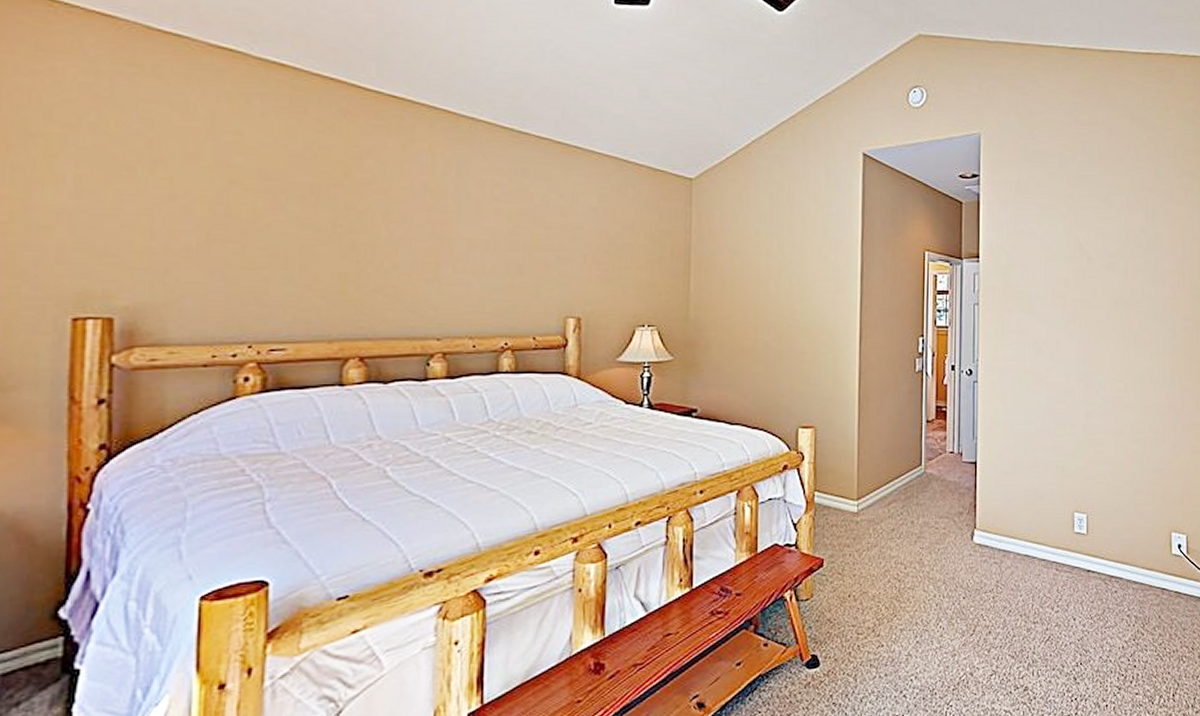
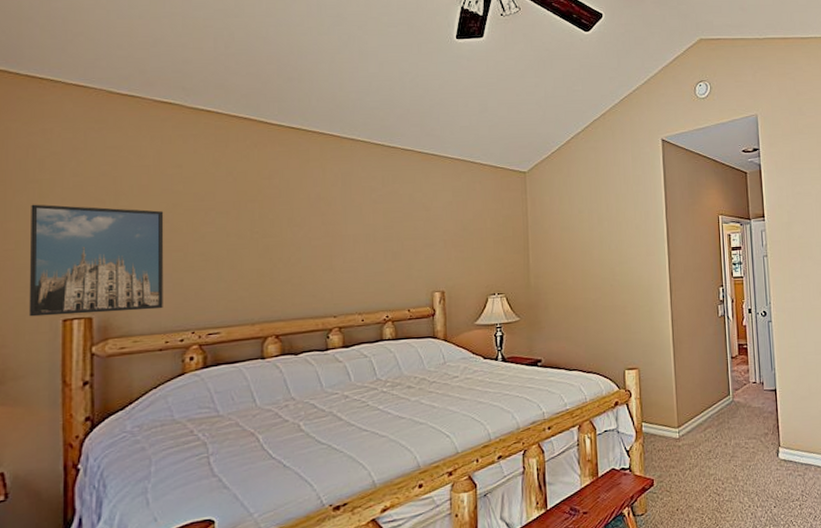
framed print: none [25,165,216,314] -> present [29,204,164,317]

